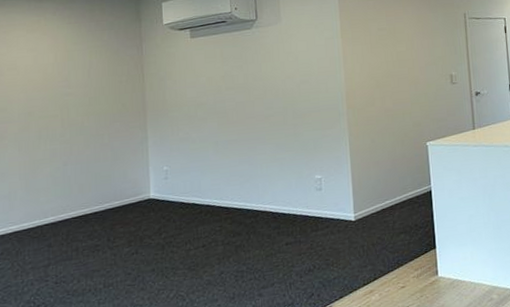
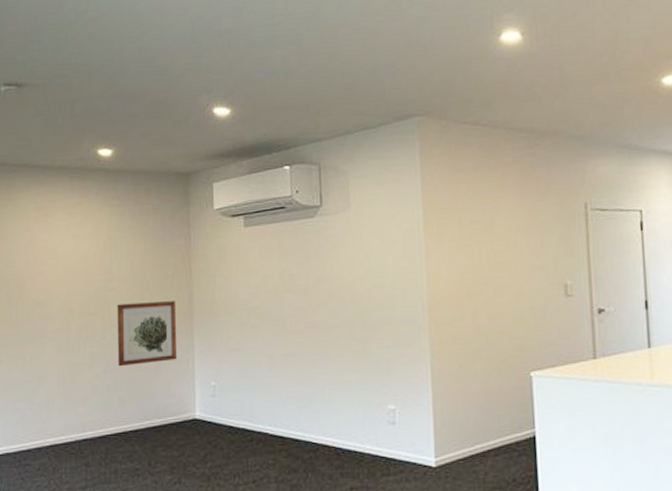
wall art: none [75,102,133,160] -> present [117,301,178,367]

